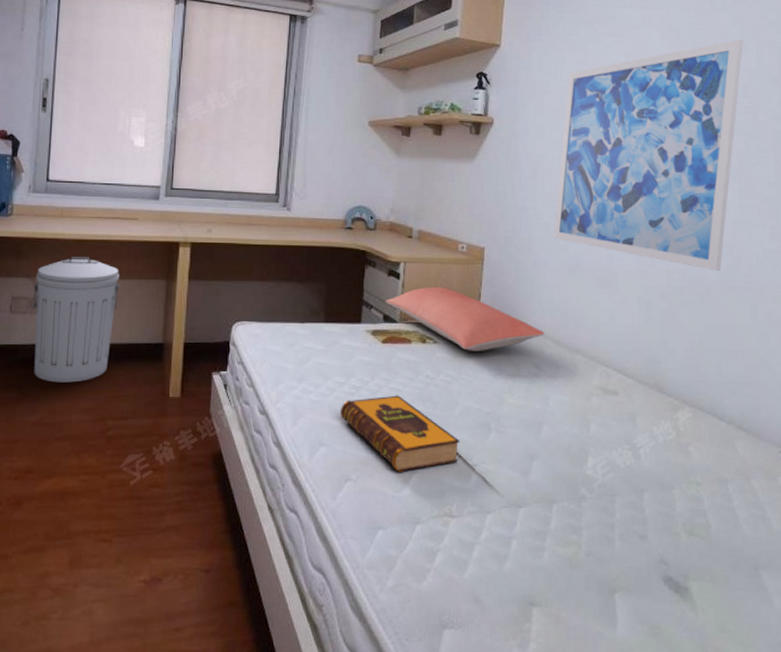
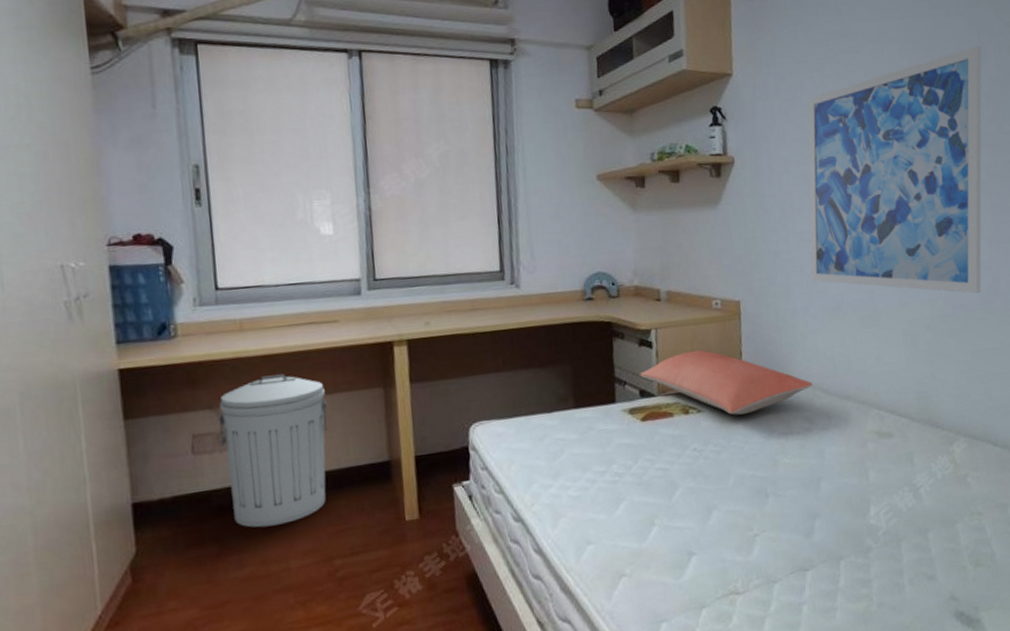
hardback book: present [341,395,460,473] -> none [604,475,738,558]

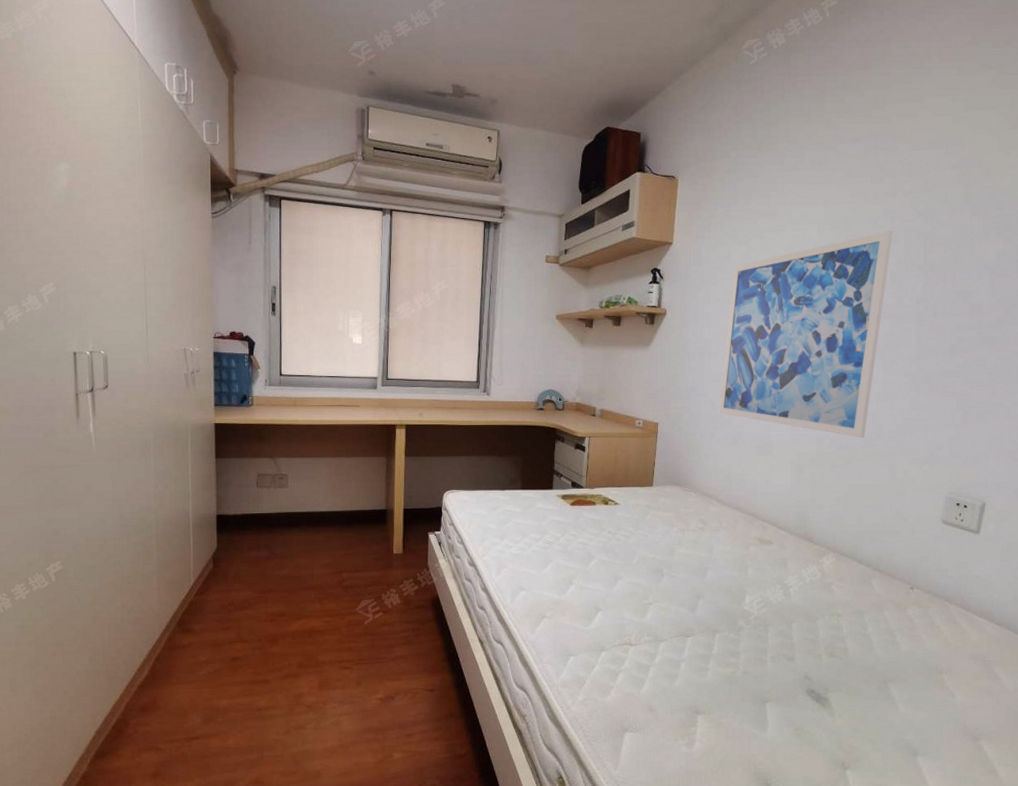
trash can: present [218,374,328,528] -> none [275,439,347,544]
pillow: present [640,349,813,415] -> none [573,457,710,510]

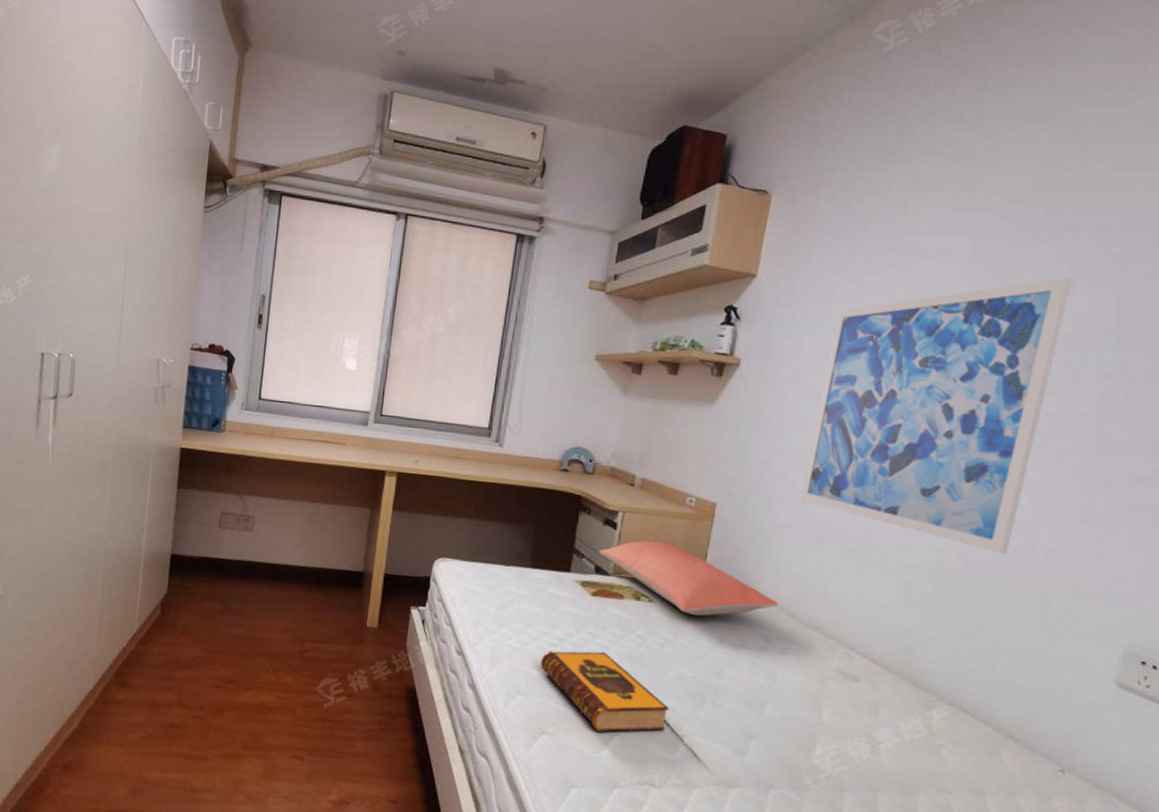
hardback book: none [537,548,637,611] -> present [540,650,669,734]
pillow: none [573,457,710,510] -> present [599,540,779,616]

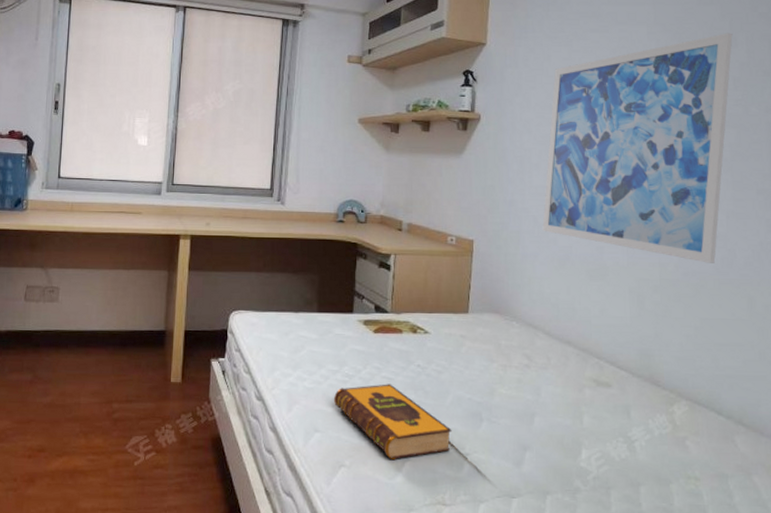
pillow: present [599,540,779,616] -> none [377,278,535,342]

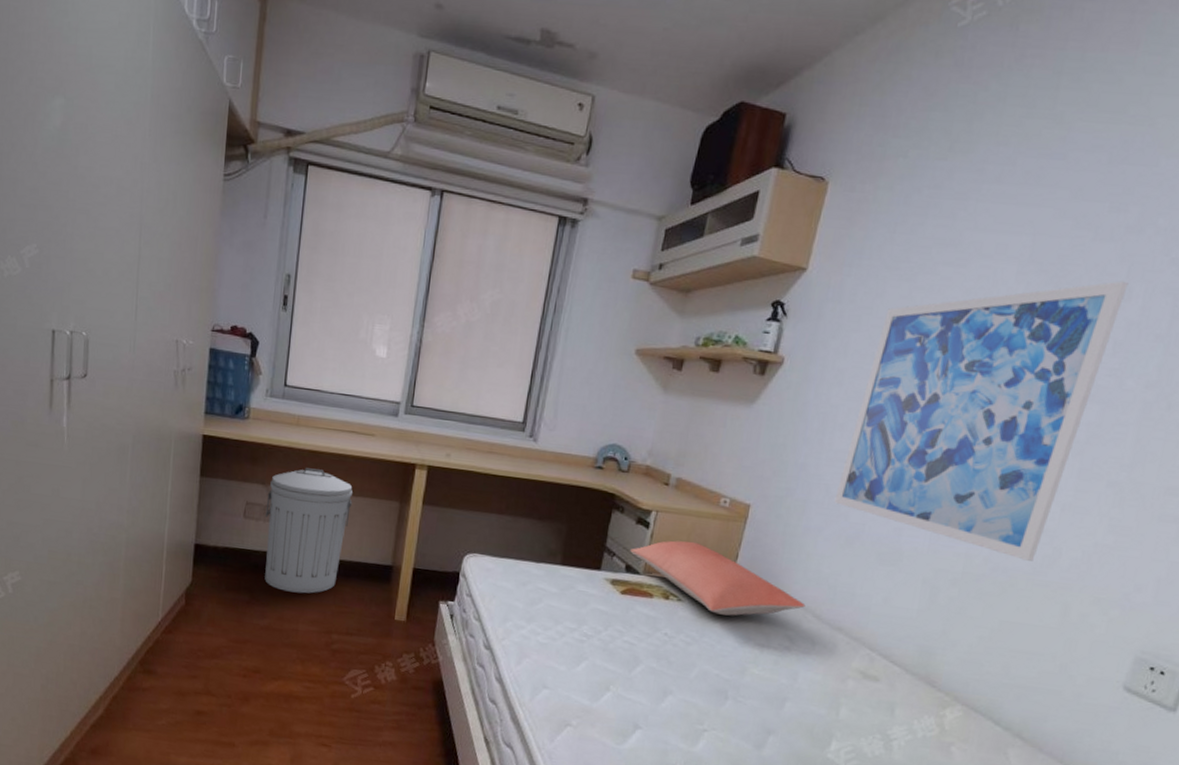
trash can: none [45,248,125,367] -> present [264,468,353,594]
hardback book: present [334,384,452,461] -> none [567,647,692,727]
pillow: none [377,278,535,342] -> present [630,540,806,616]

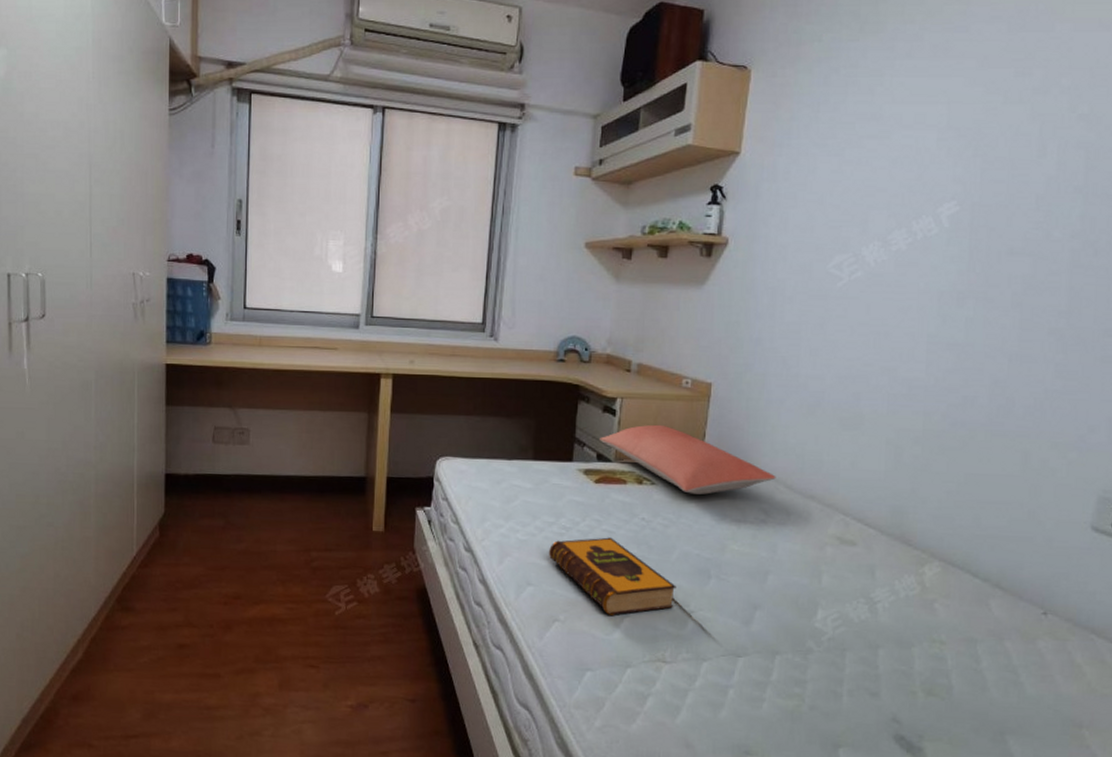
trash can: present [264,468,353,594] -> none [234,387,321,514]
hardback book: none [567,647,692,727] -> present [549,537,676,616]
wall art: present [834,281,1128,561] -> none [792,139,1042,413]

